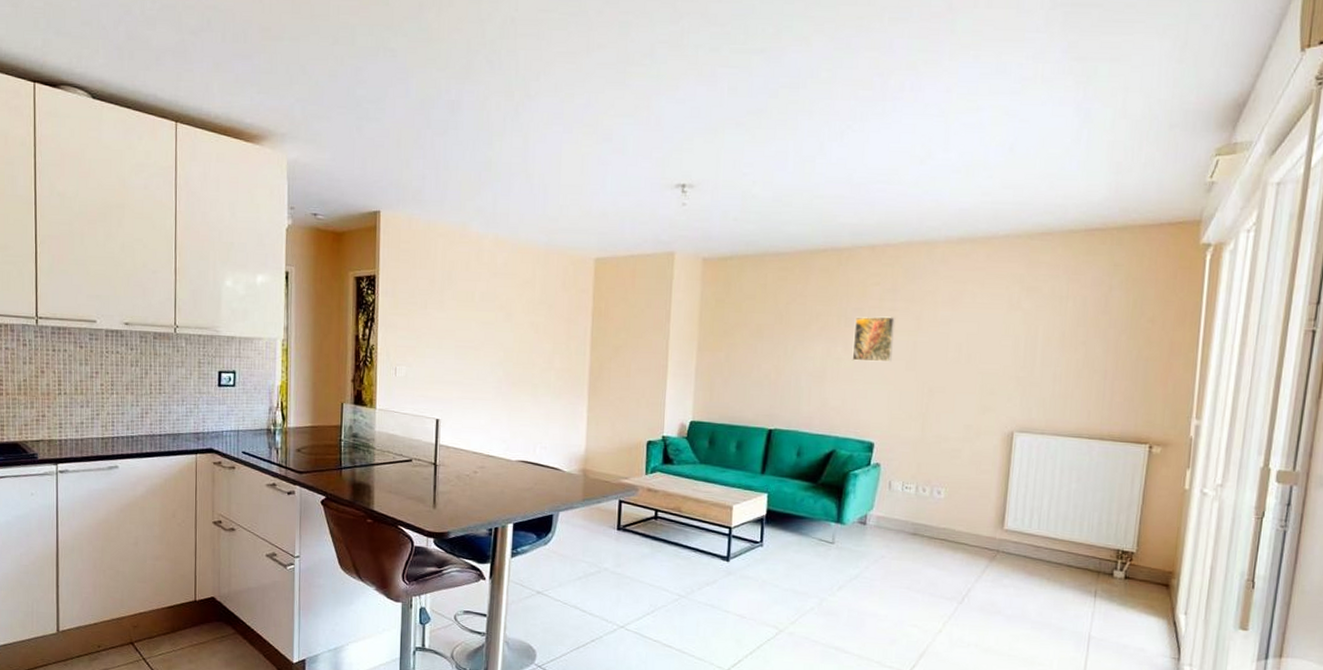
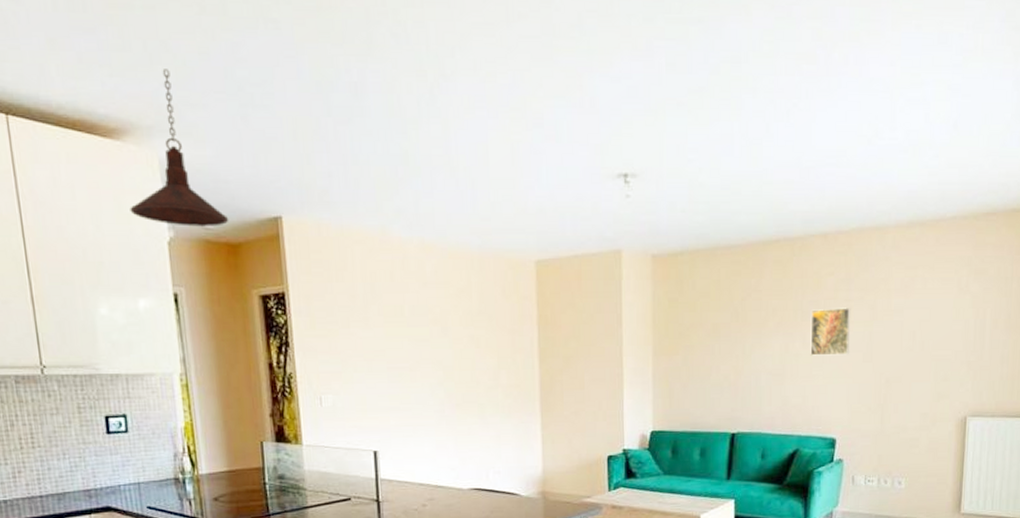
pendant light: none [260,88,337,217] -> present [130,69,229,227]

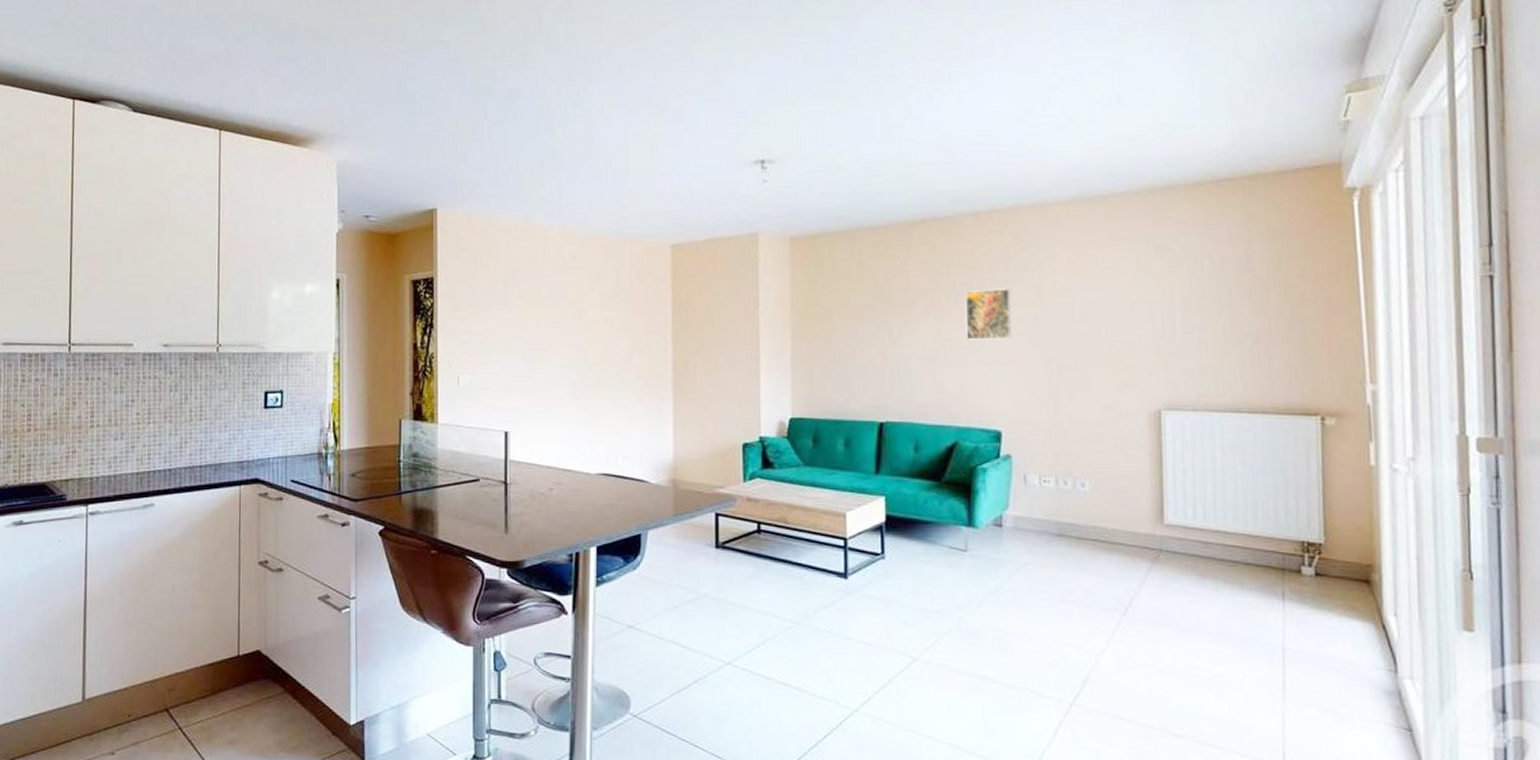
pendant light: present [130,69,229,227] -> none [308,87,391,219]

